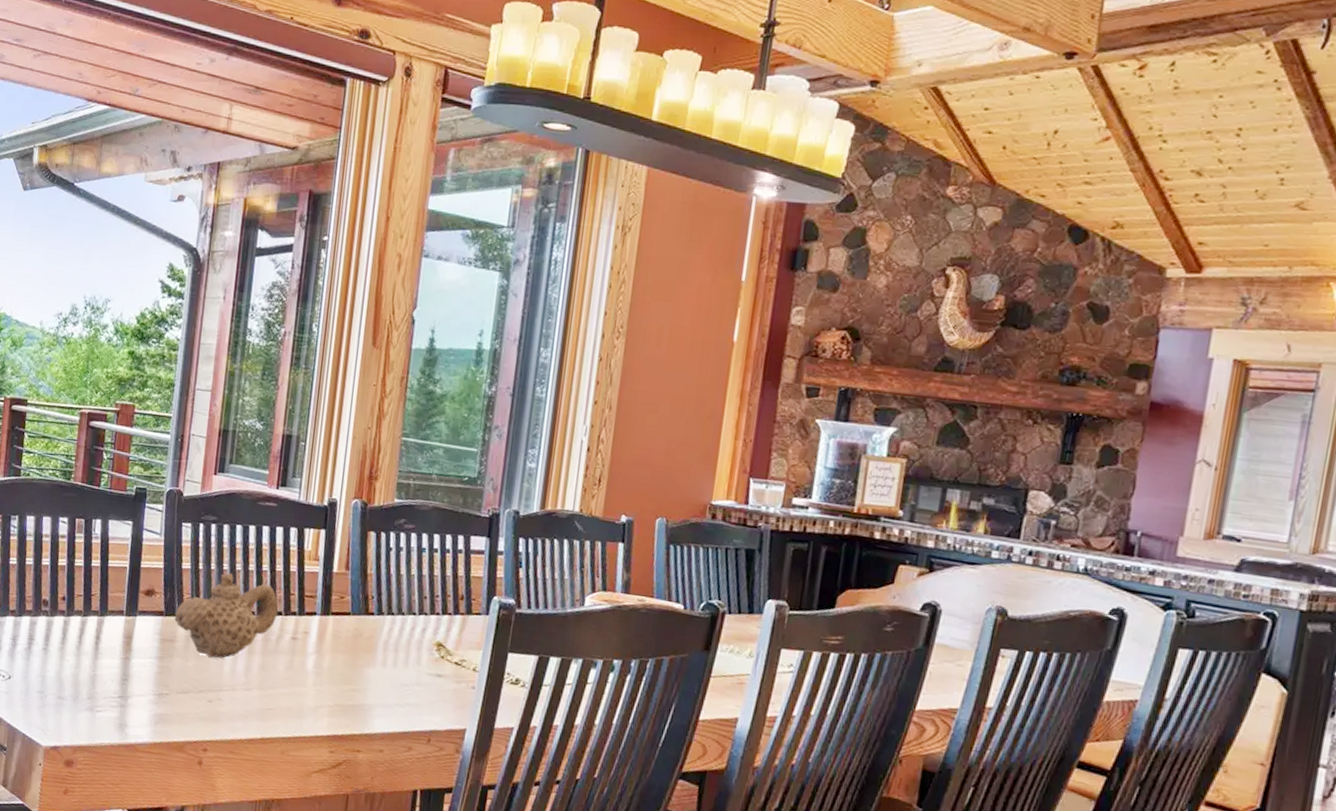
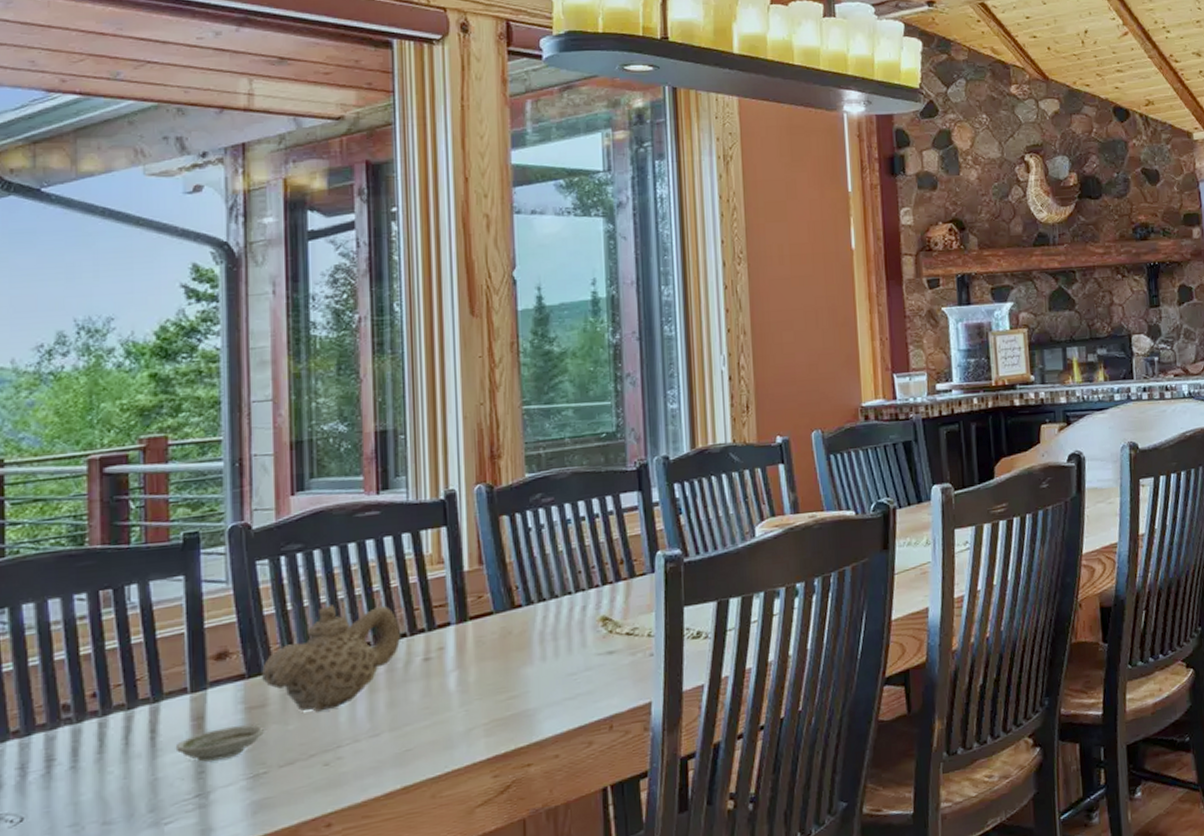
saucer: none [110,649,171,675] -> present [175,725,264,762]

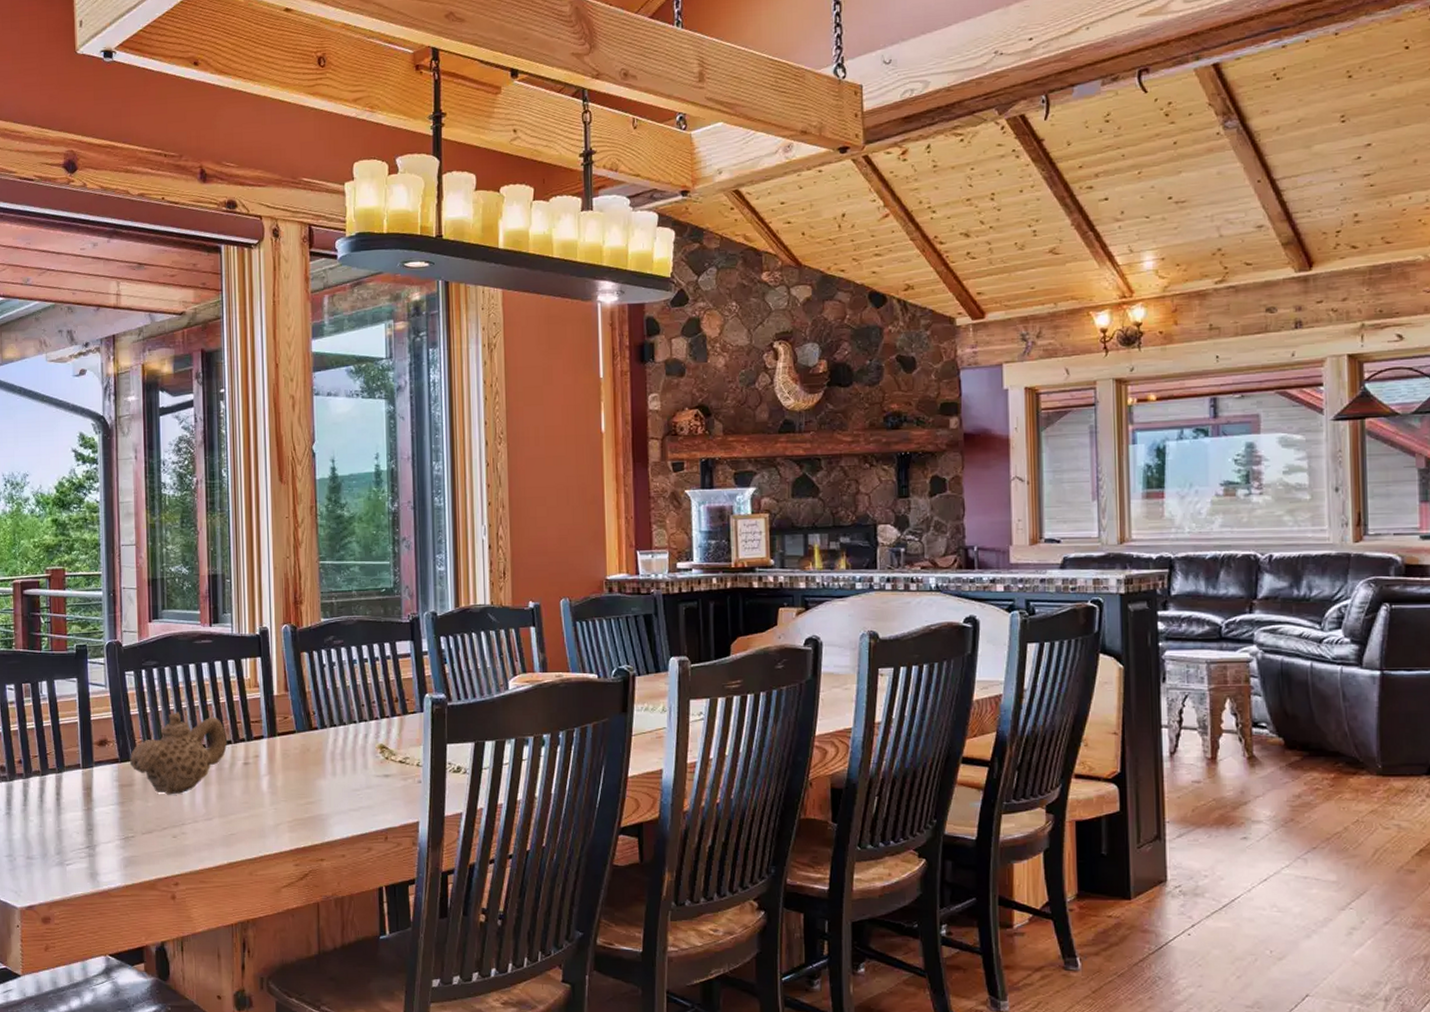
saucer: present [175,725,264,762] -> none [73,798,131,822]

